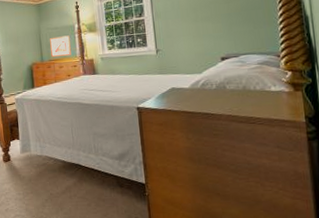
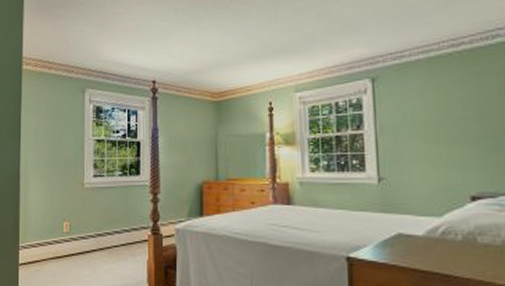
picture frame: present [50,35,71,57] -> none [230,147,258,176]

